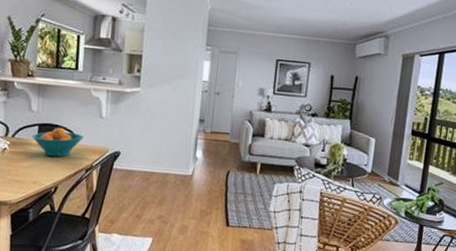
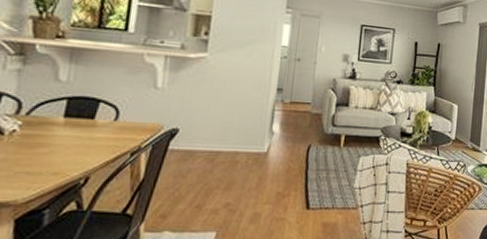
fruit bowl: present [32,127,84,157] -> none [56,101,131,139]

